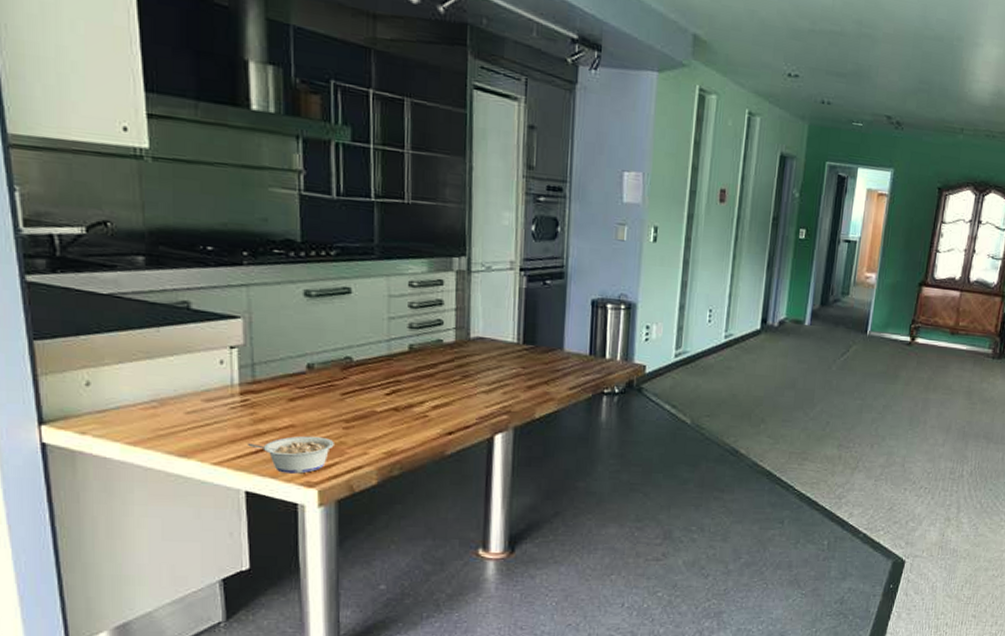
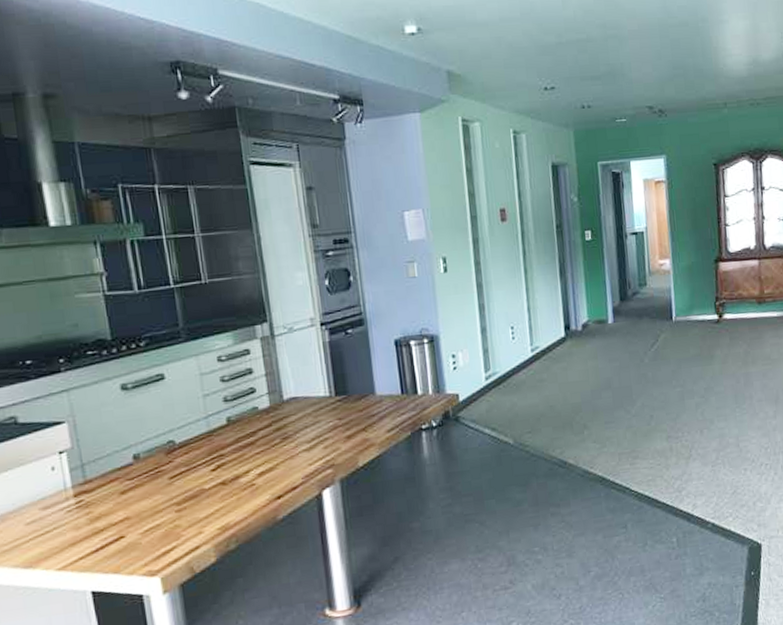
legume: present [247,435,334,474] -> none [86,524,170,567]

